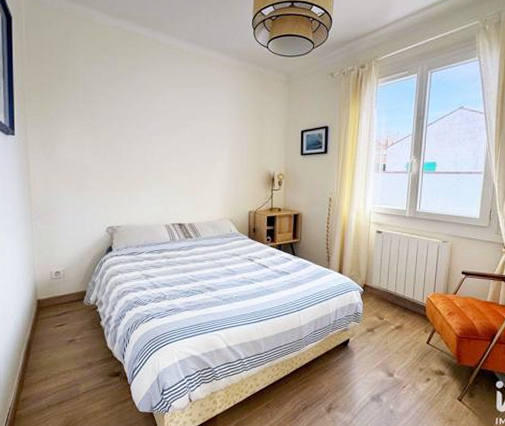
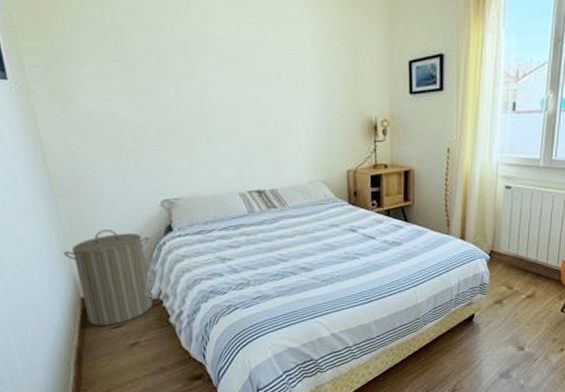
laundry hamper: none [31,247,95,324] -> present [63,229,154,327]

